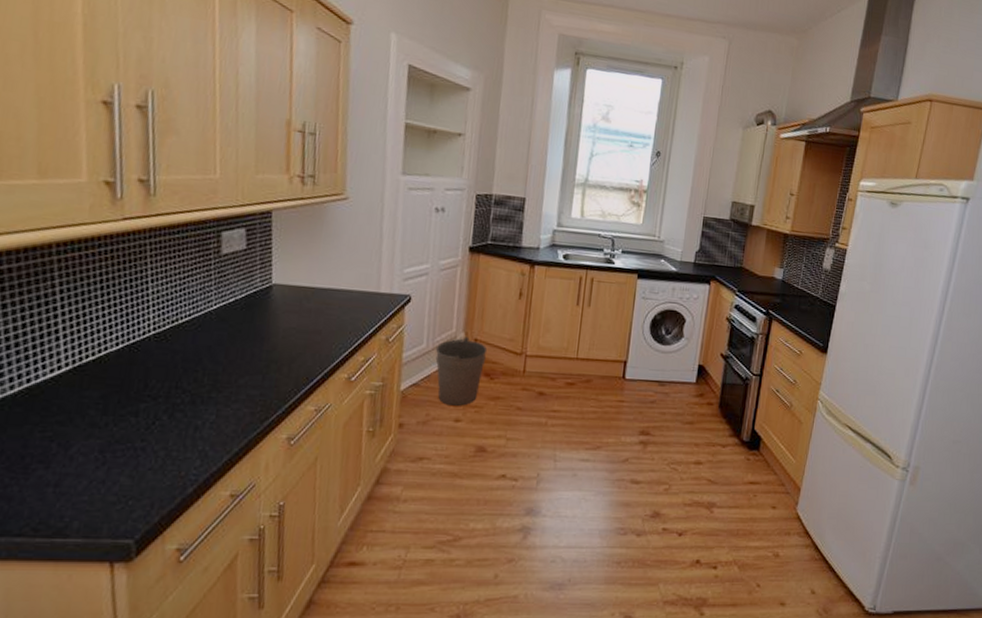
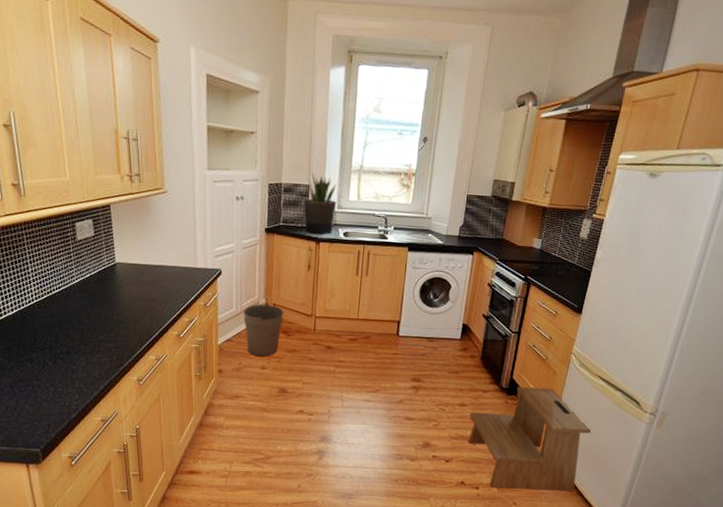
planter: none [517,182,558,257] -> present [303,171,338,235]
step stool: none [704,439,843,567] -> present [468,387,593,491]

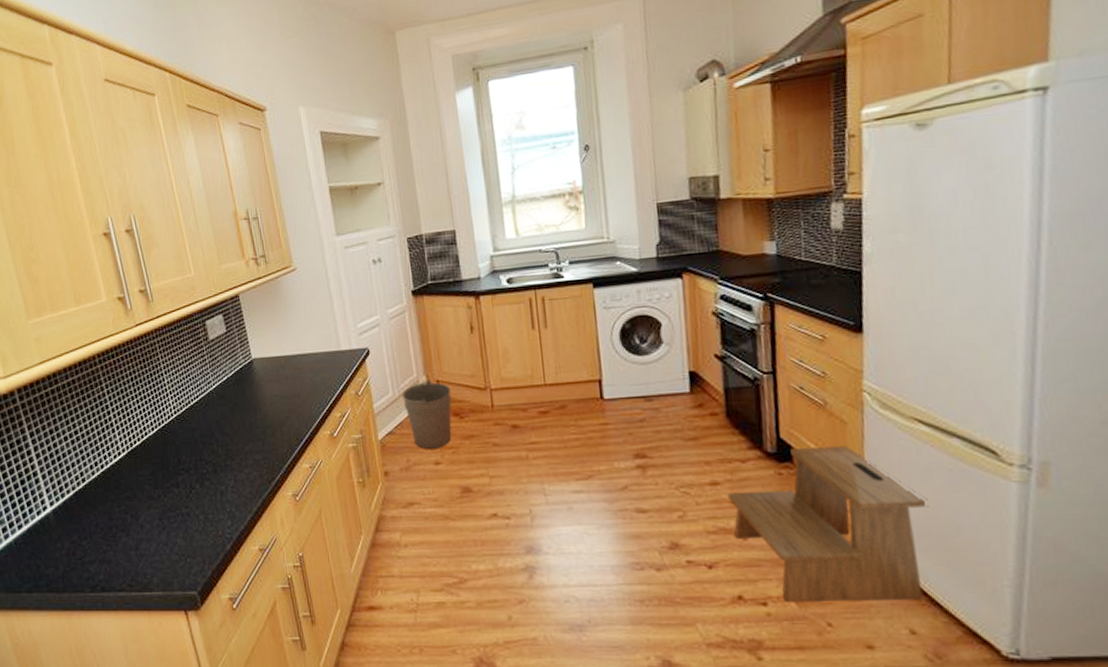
planter: present [303,171,338,235] -> none [451,214,493,288]

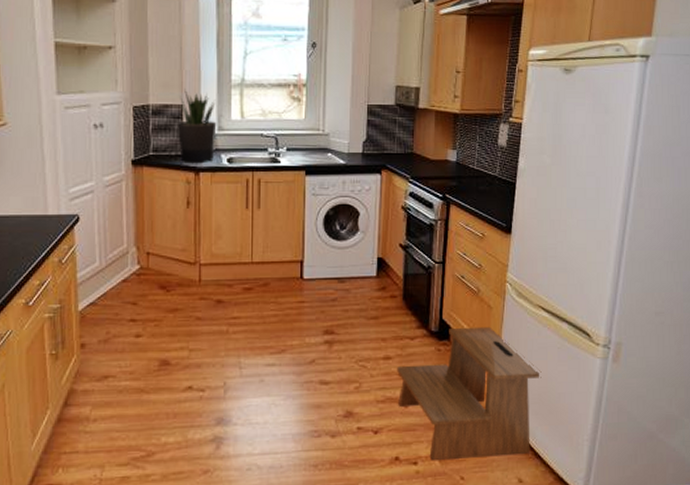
bucket: present [401,380,452,449] -> none [108,251,161,321]
planter: none [451,214,493,288] -> present [176,89,217,164]

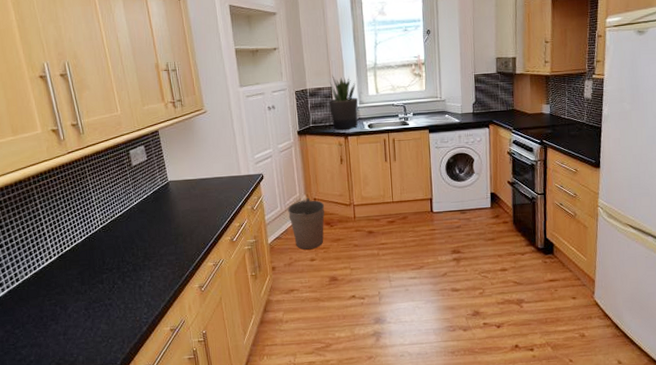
bucket: none [108,251,161,321] -> present [287,198,325,250]
step stool: present [397,326,542,460] -> none [512,242,633,347]

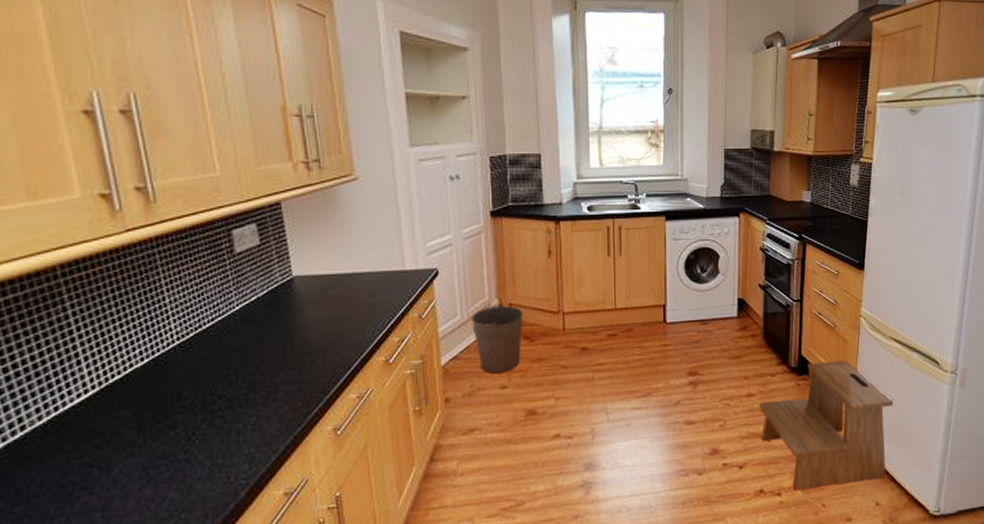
planter: present [328,75,359,131] -> none [535,137,576,213]
step stool: none [512,242,633,347] -> present [759,359,895,490]

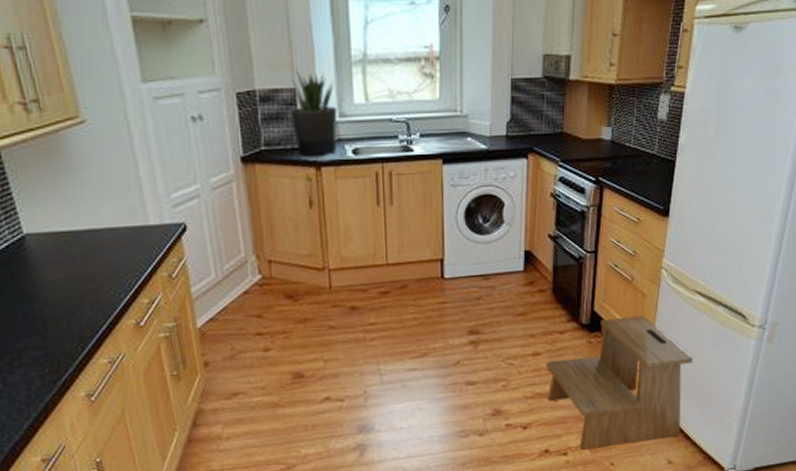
bucket: present [470,303,524,374] -> none [226,260,285,336]
planter: none [535,137,576,213] -> present [290,68,338,158]

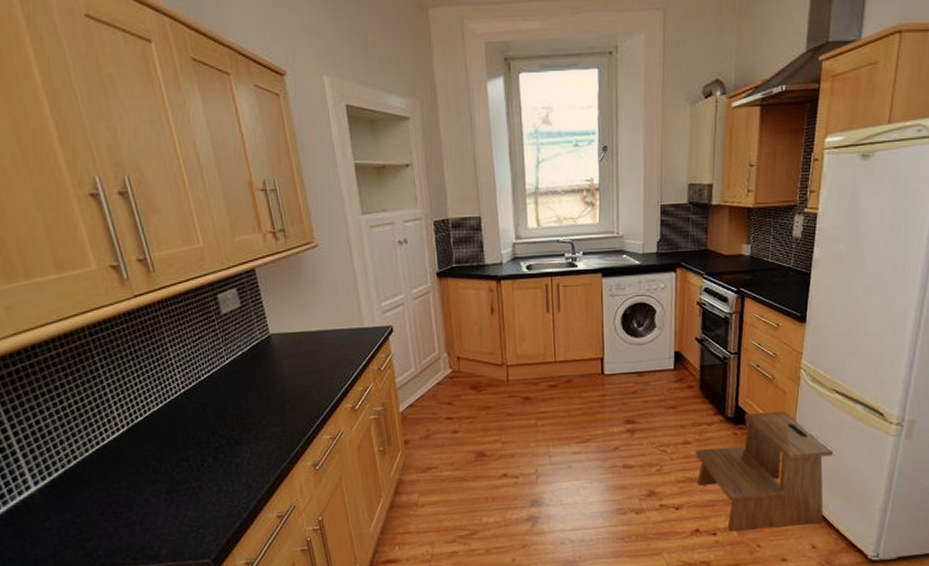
planter: present [290,68,338,158] -> none [476,201,515,273]

